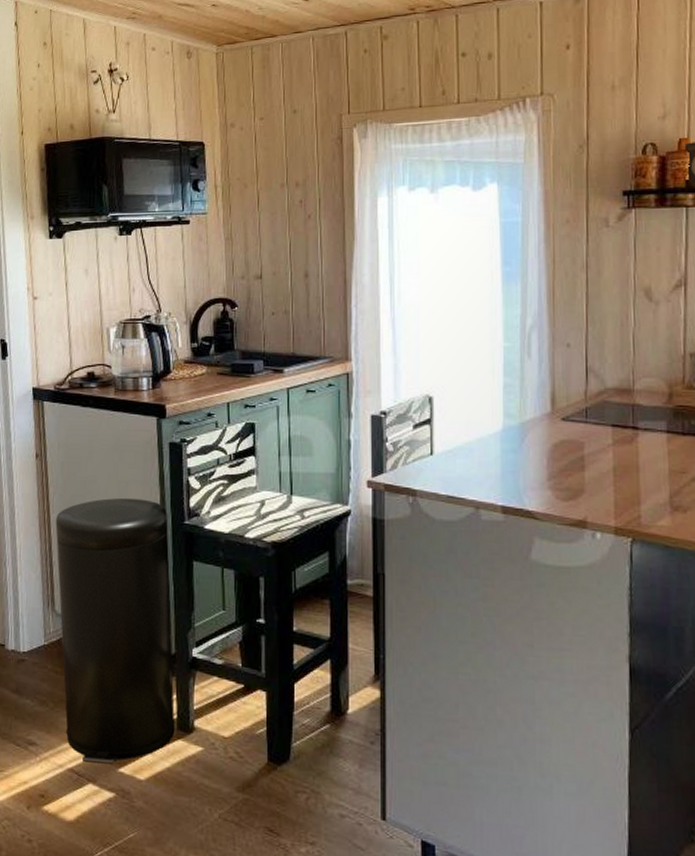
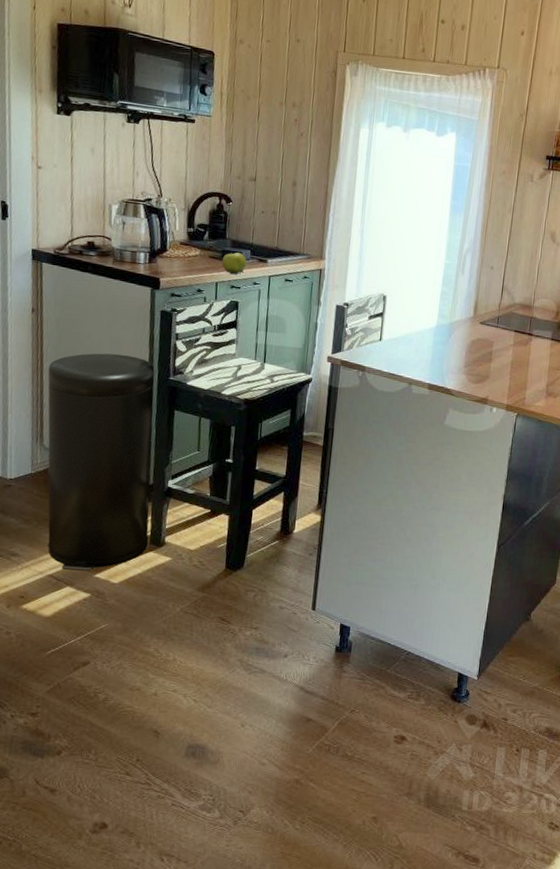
fruit: none [231,364,260,390] -> present [221,251,247,274]

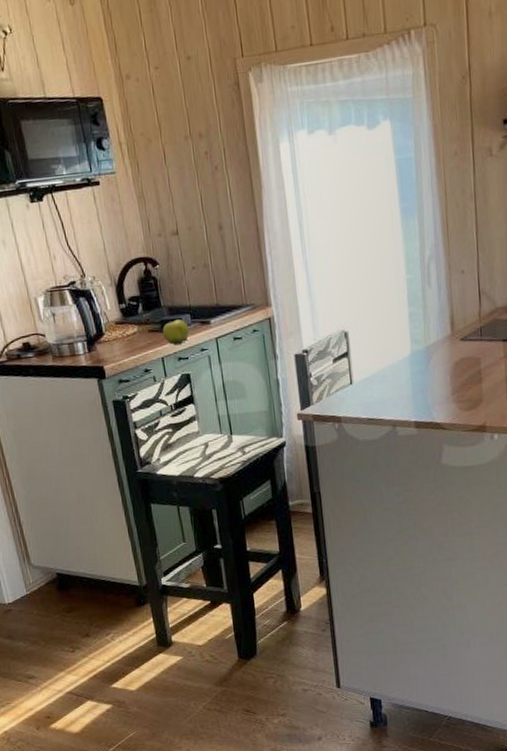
pedal bin: present [47,353,155,571] -> none [16,455,156,685]

